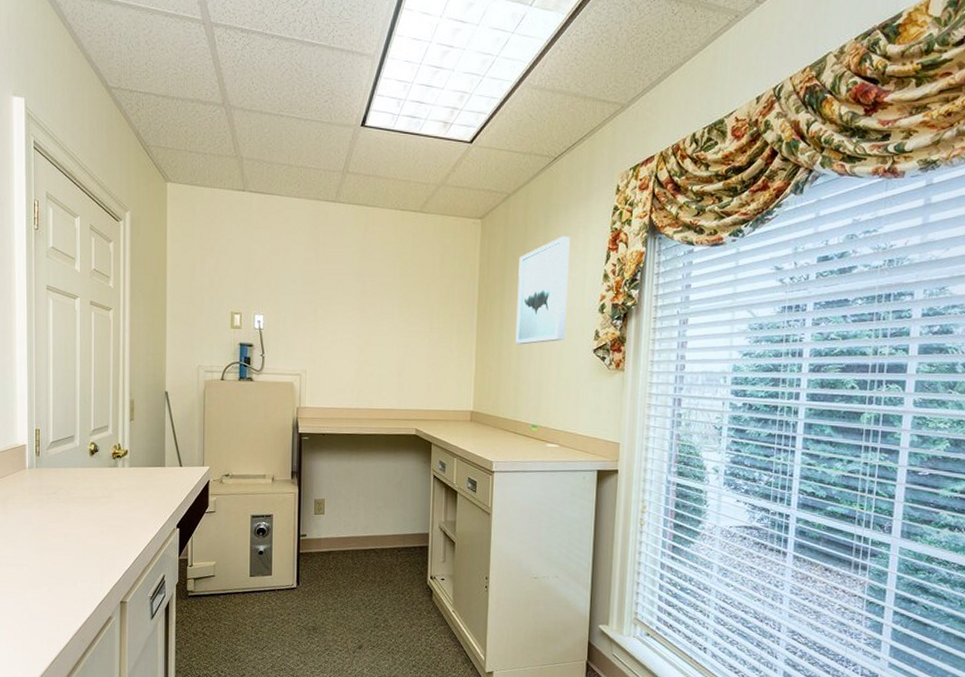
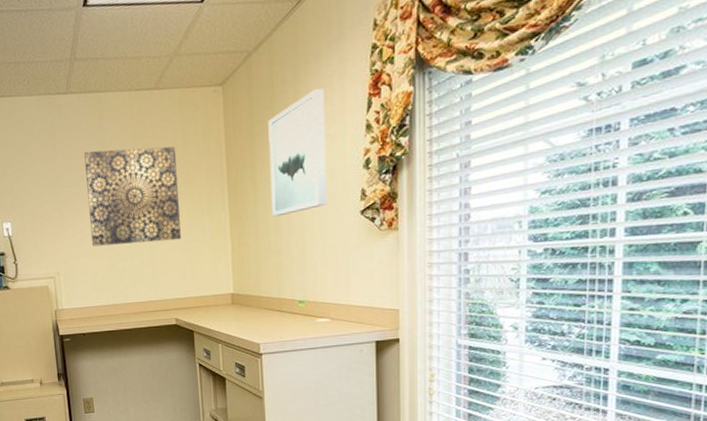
wall art: none [343,258,433,354] -> present [84,146,181,247]

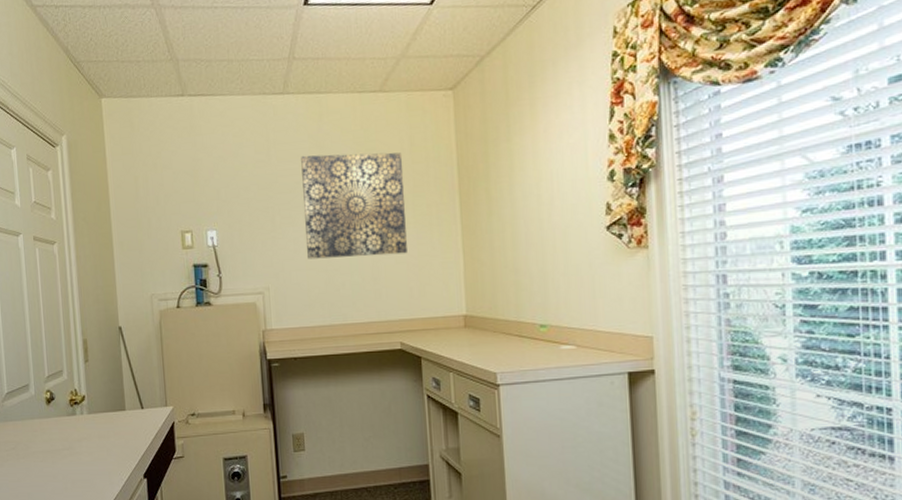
wall art: present [268,88,327,217] -> none [503,95,569,231]

